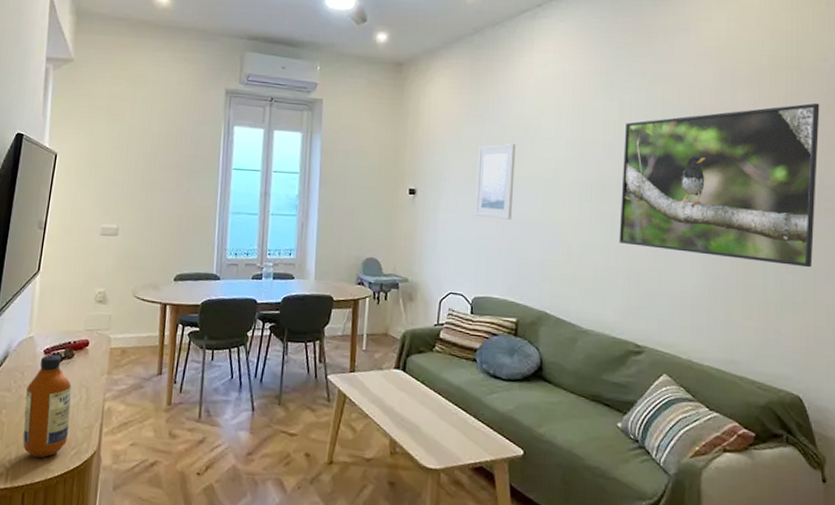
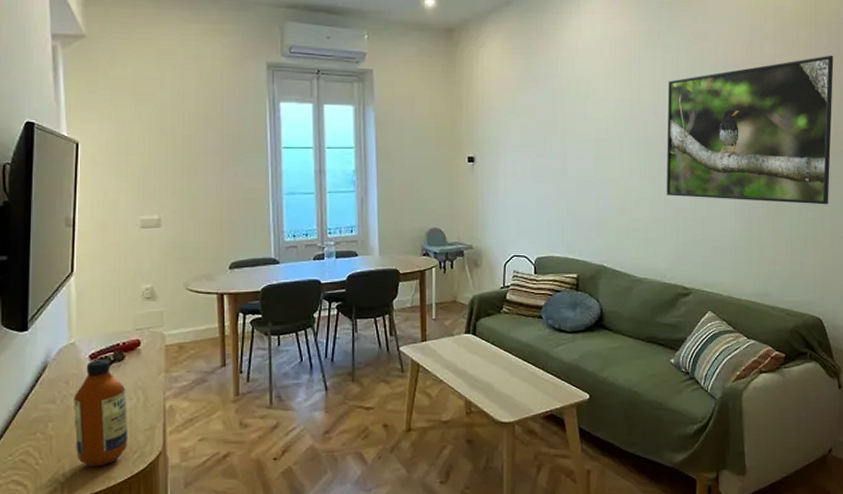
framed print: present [475,144,516,220] -> none [533,107,569,181]

